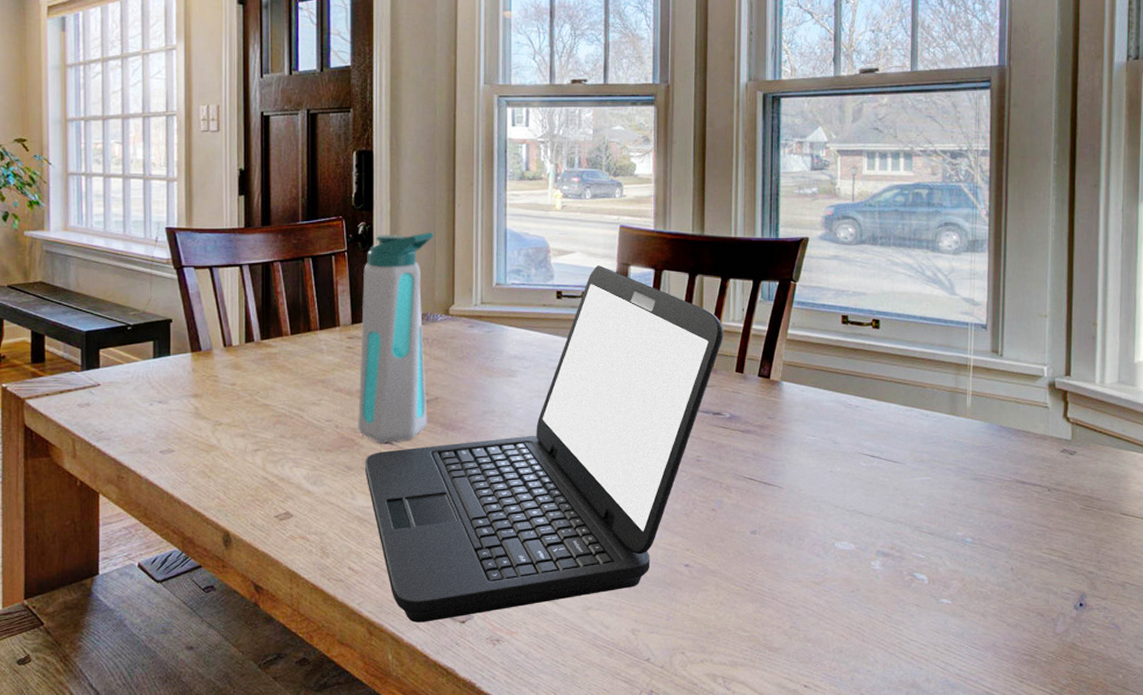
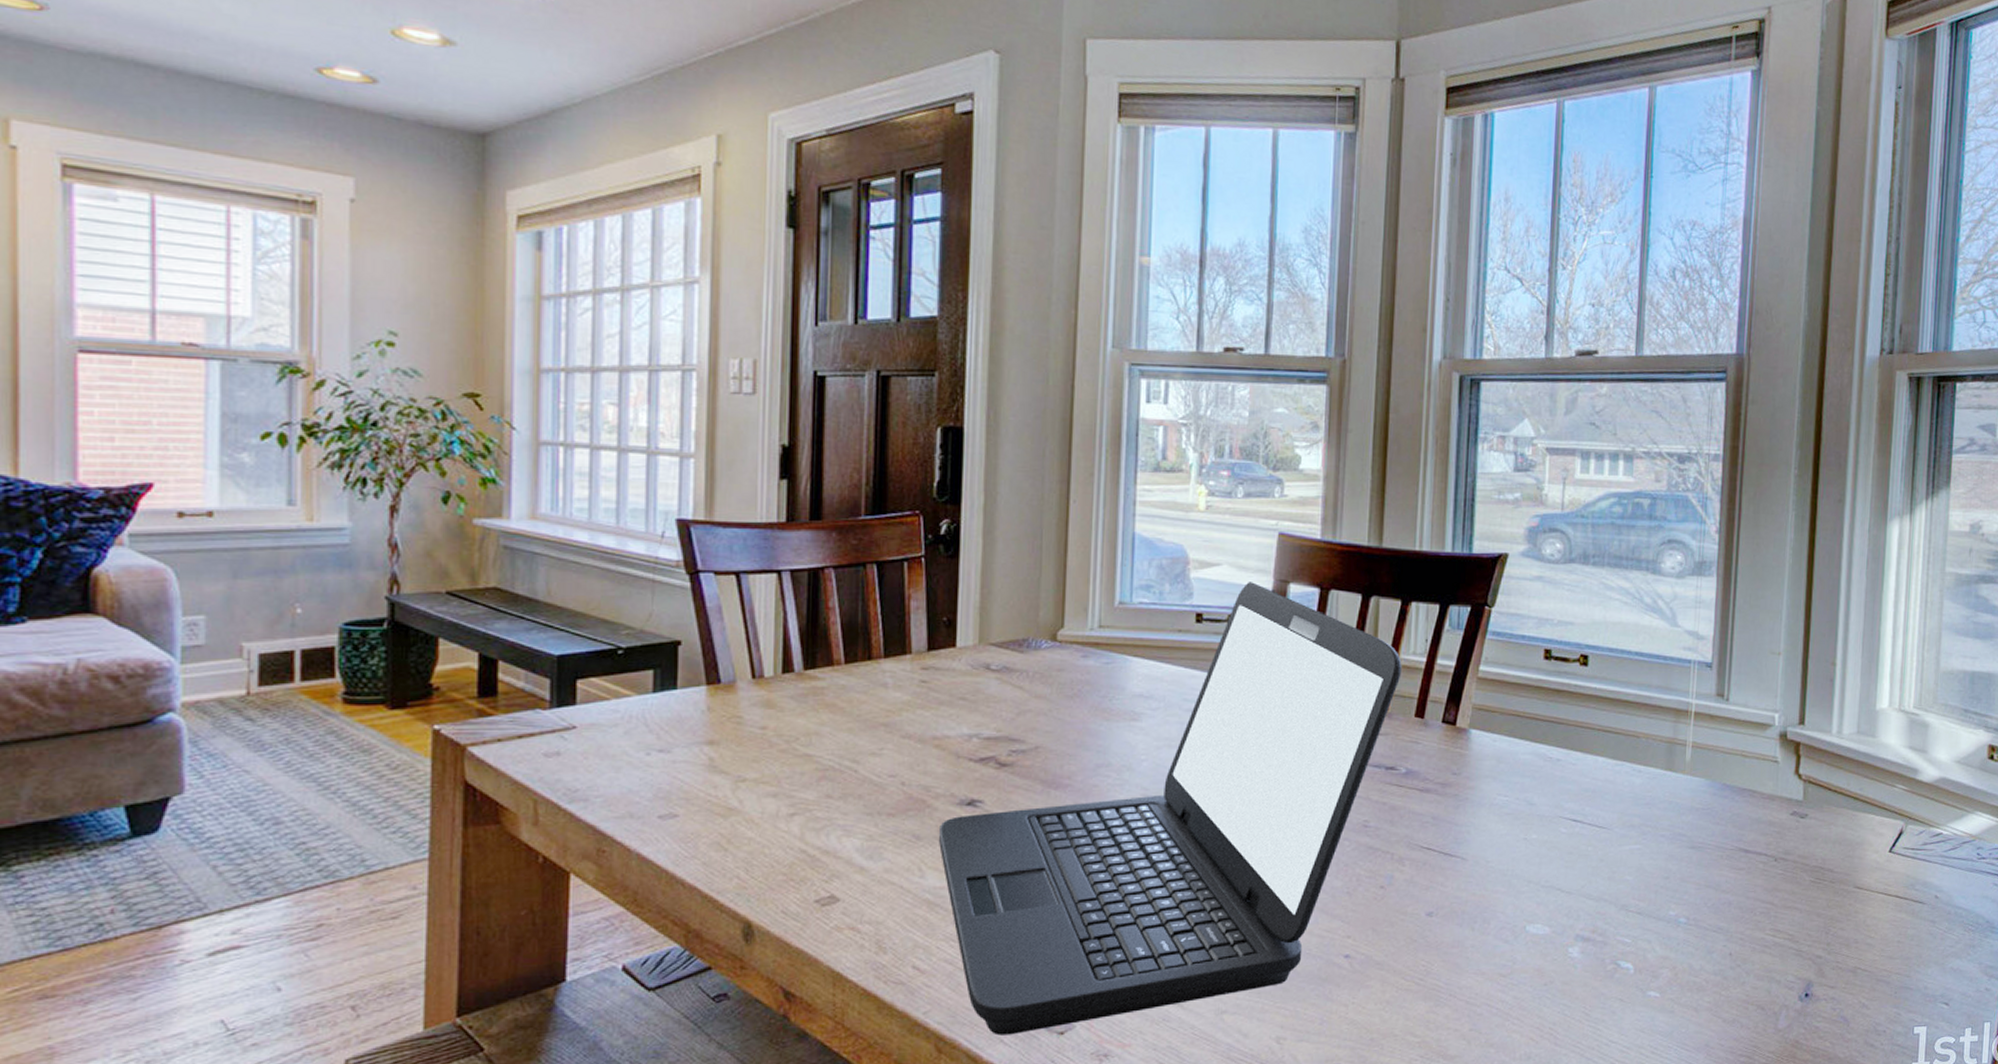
water bottle: present [357,231,433,444] -> none [930,533,1040,806]

